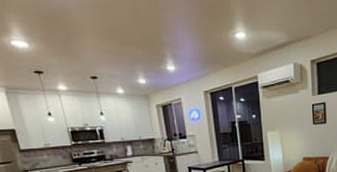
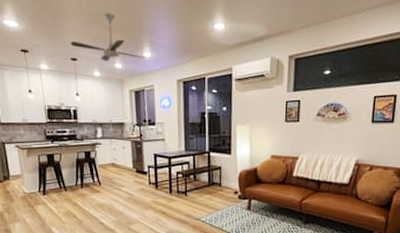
ceiling fan: none [88,27,169,78] -> present [70,13,145,62]

